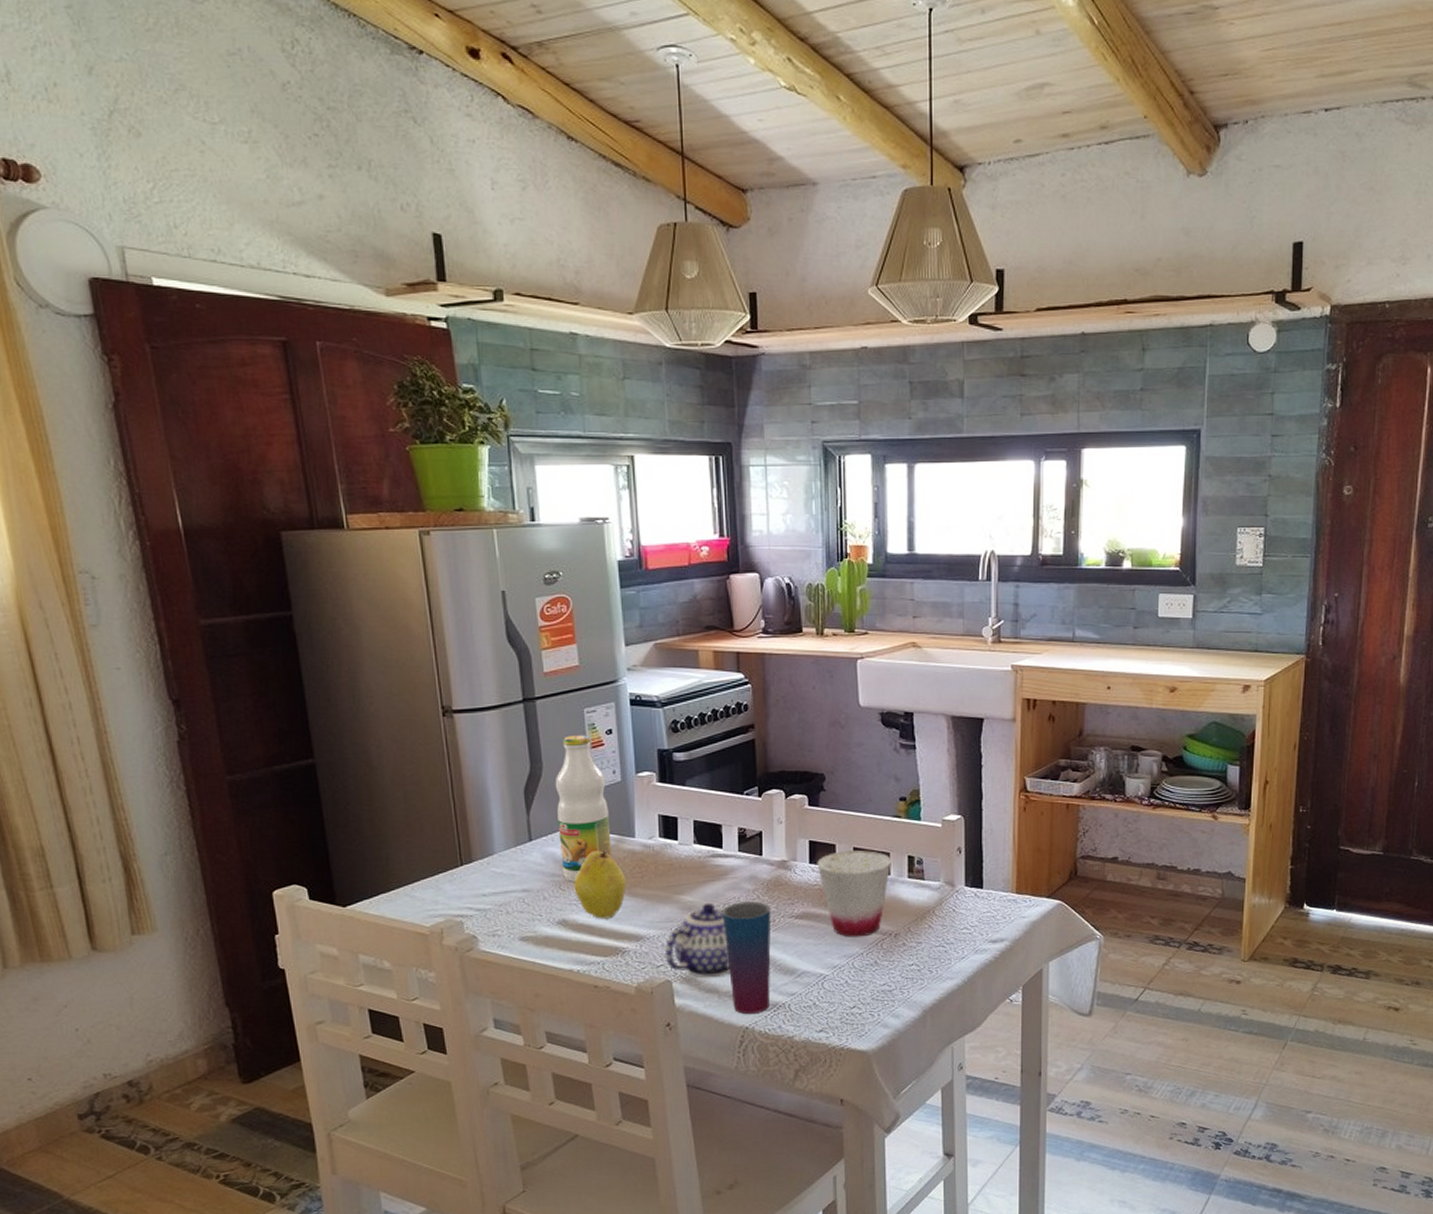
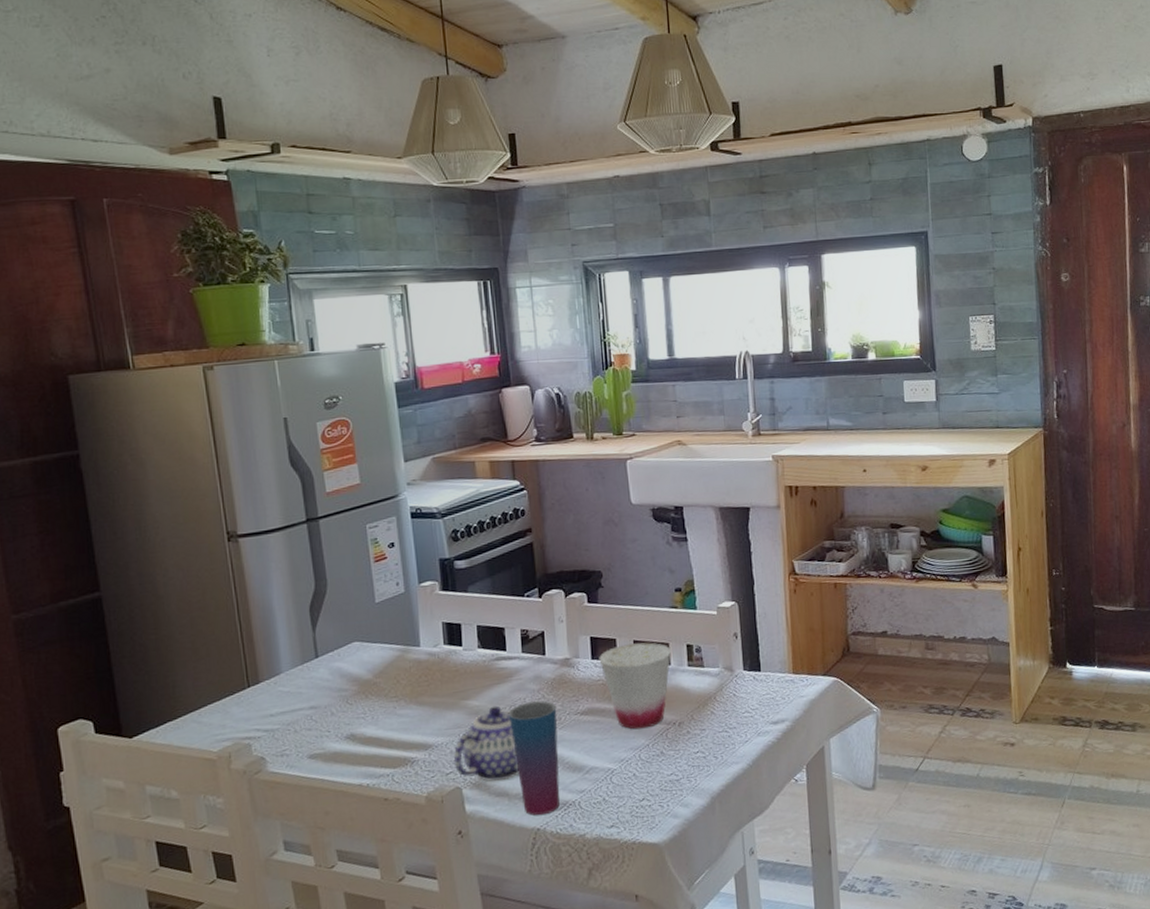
bottle: present [555,735,612,882] -> none [339,550,398,696]
fruit: present [574,850,626,919] -> none [361,661,413,731]

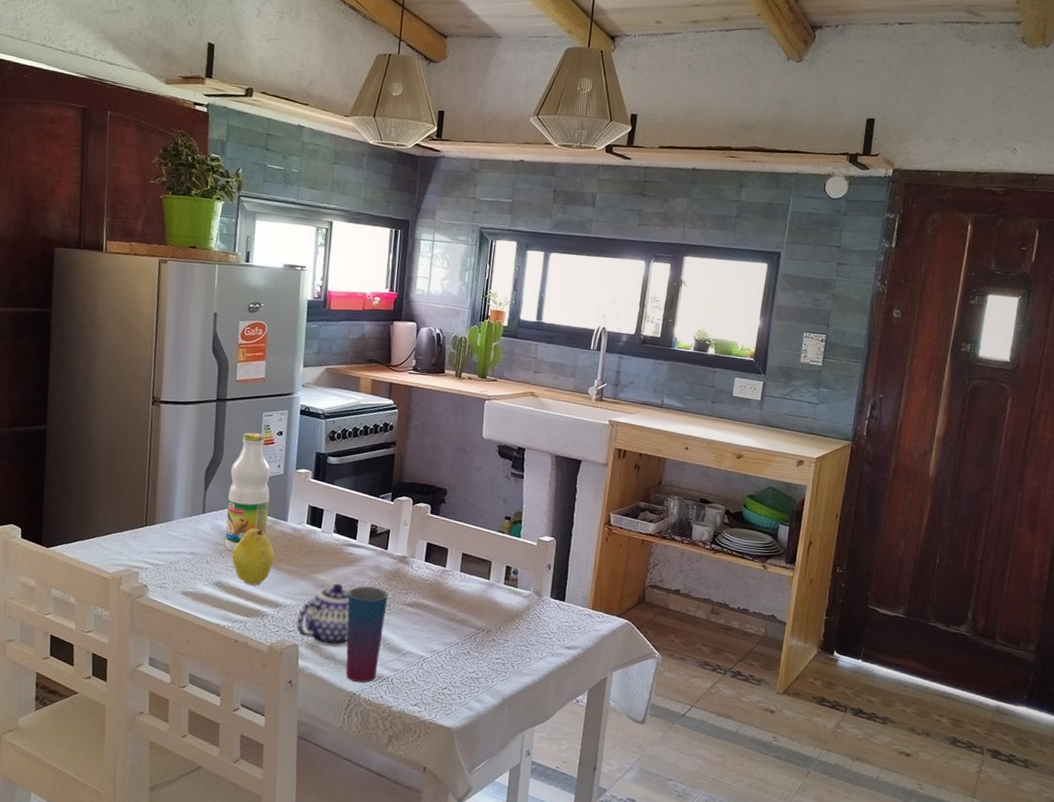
bottle: none [339,550,398,696] -> present [225,432,271,552]
fruit: none [361,661,413,731] -> present [232,528,275,586]
cup: present [599,642,671,729] -> none [431,554,492,629]

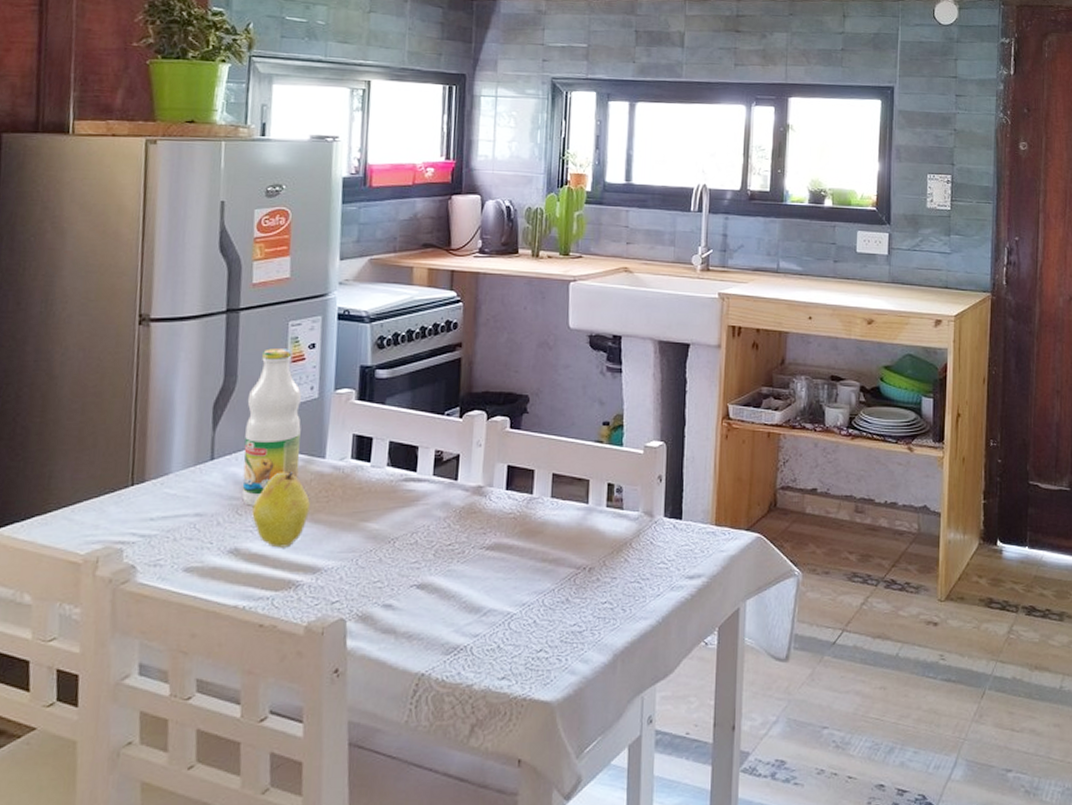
teapot: present [296,583,349,647] -> none [342,531,412,615]
cup: present [346,586,389,683] -> none [408,530,462,658]

